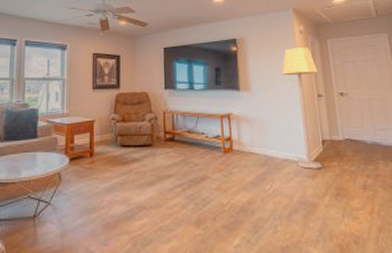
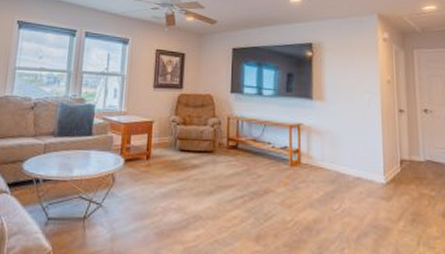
lamp: present [281,48,322,169] -> none [359,57,401,191]

